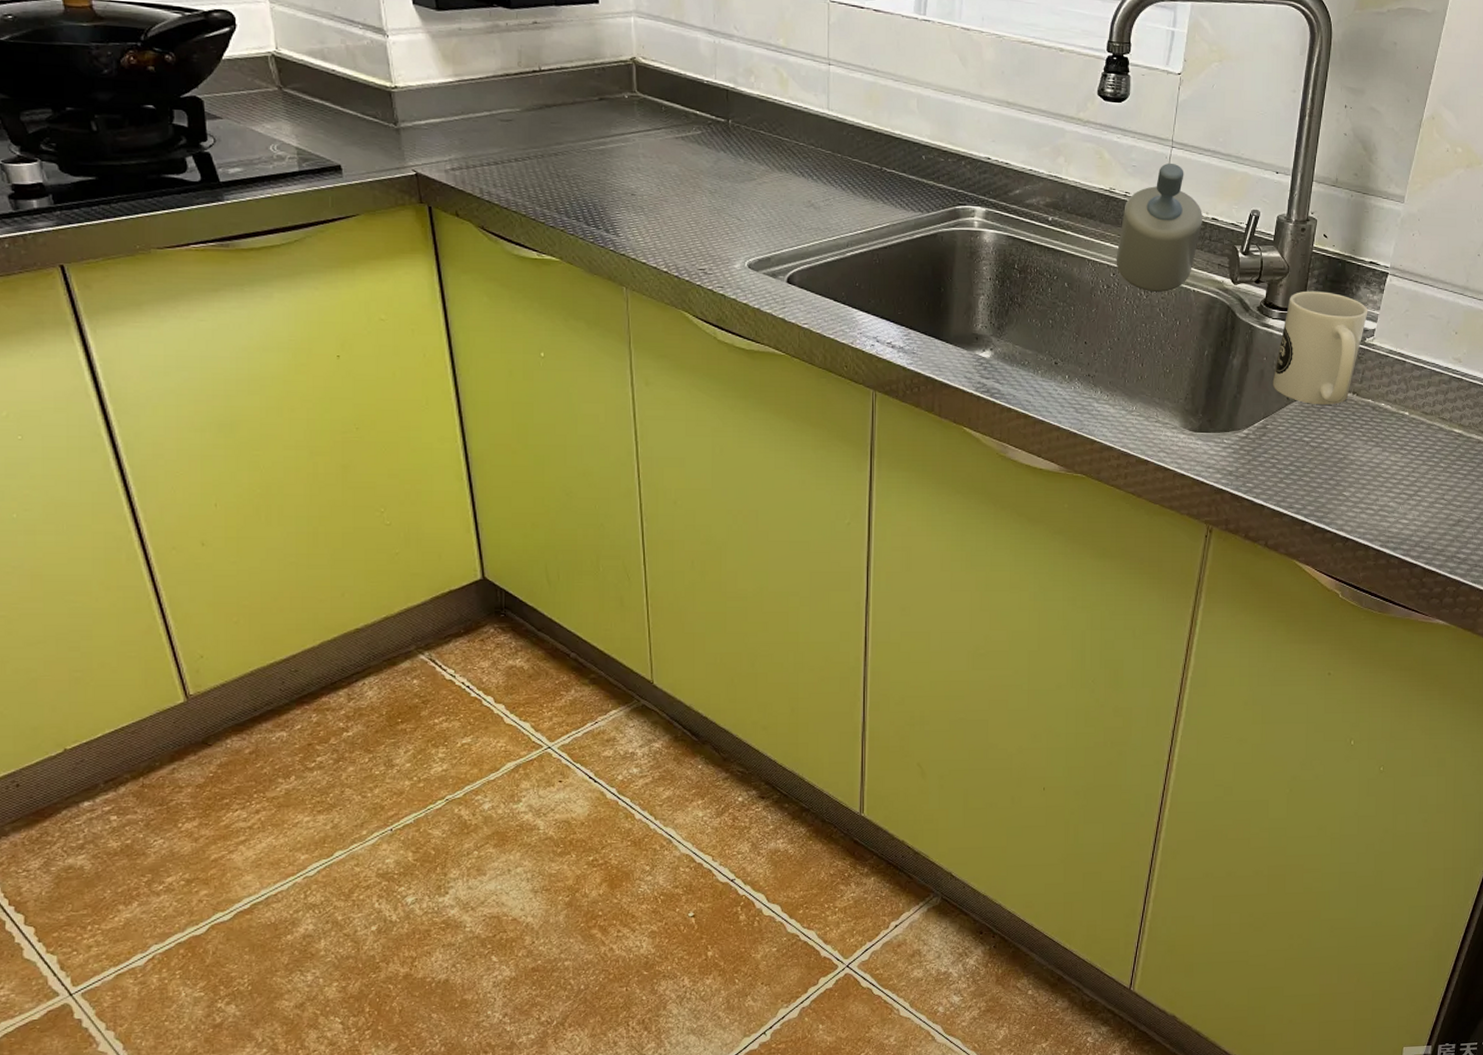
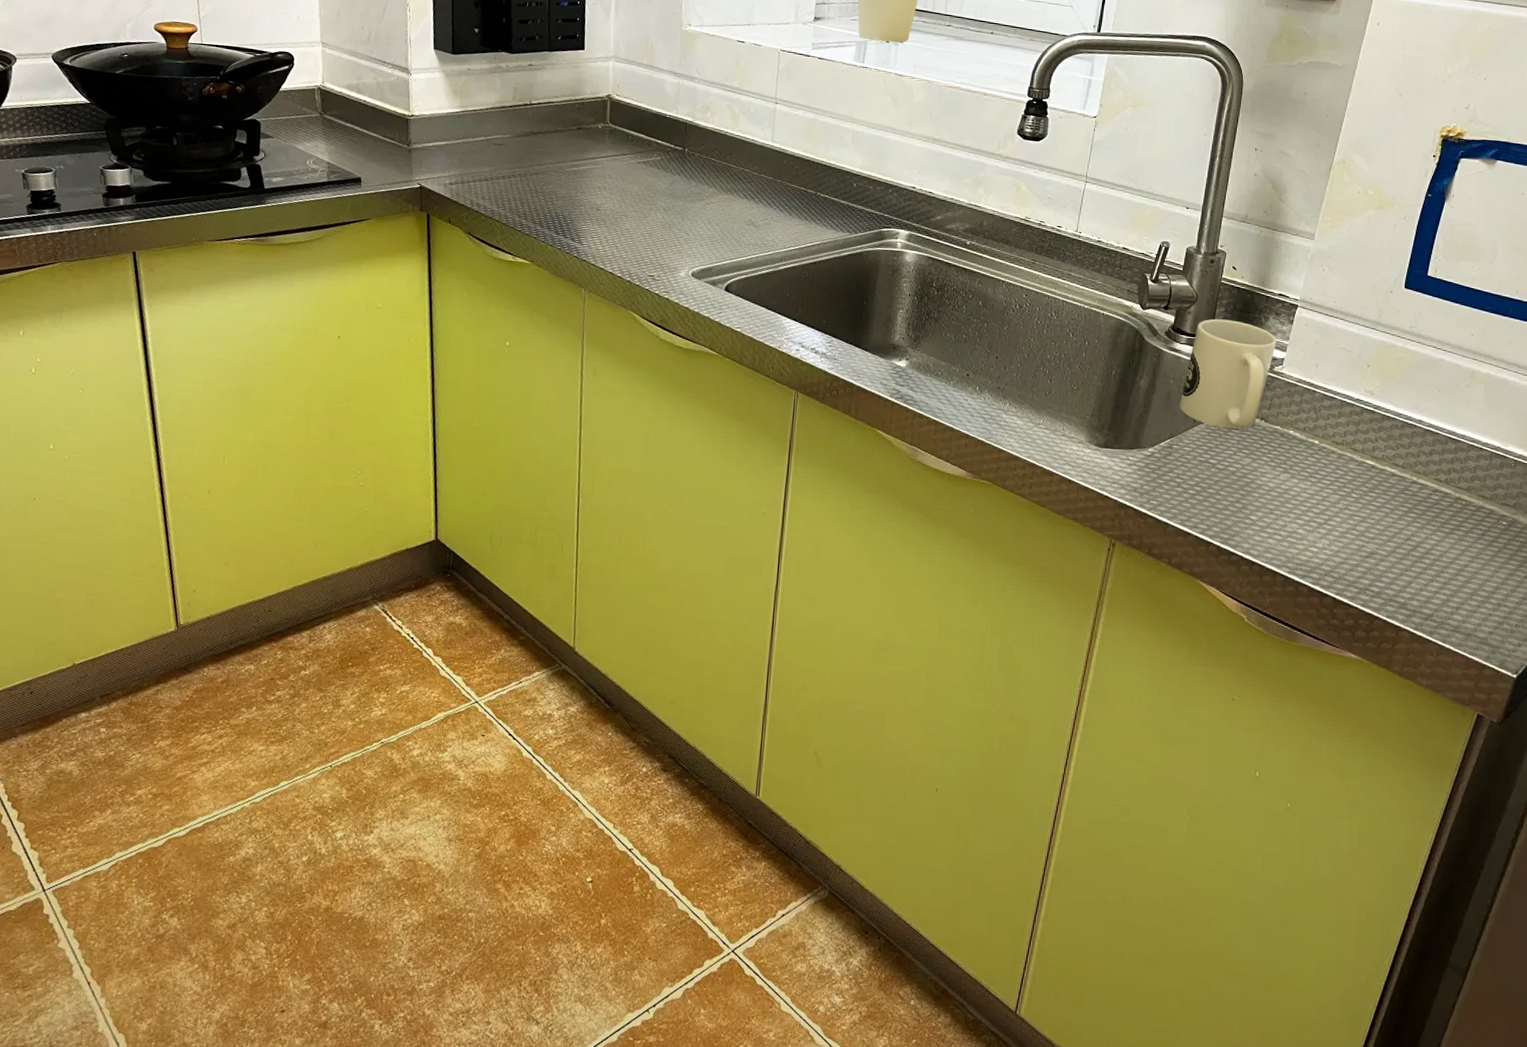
soap dispenser: present [1116,162,1204,292] -> none [1028,196,1114,314]

